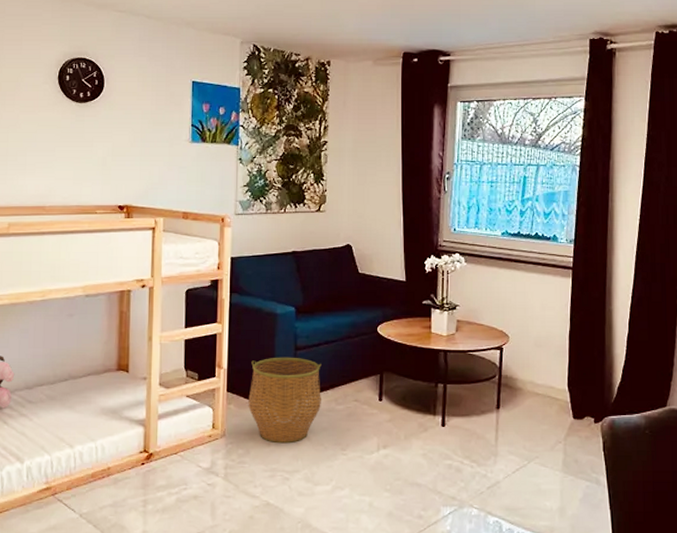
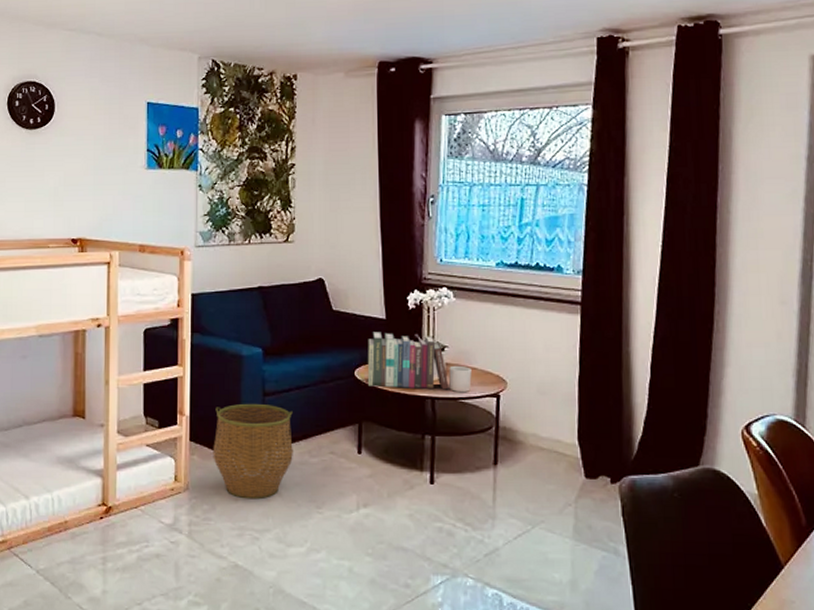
books: none [388,292,460,344] -> present [367,332,449,390]
mug: none [460,322,479,346] -> present [449,365,472,393]

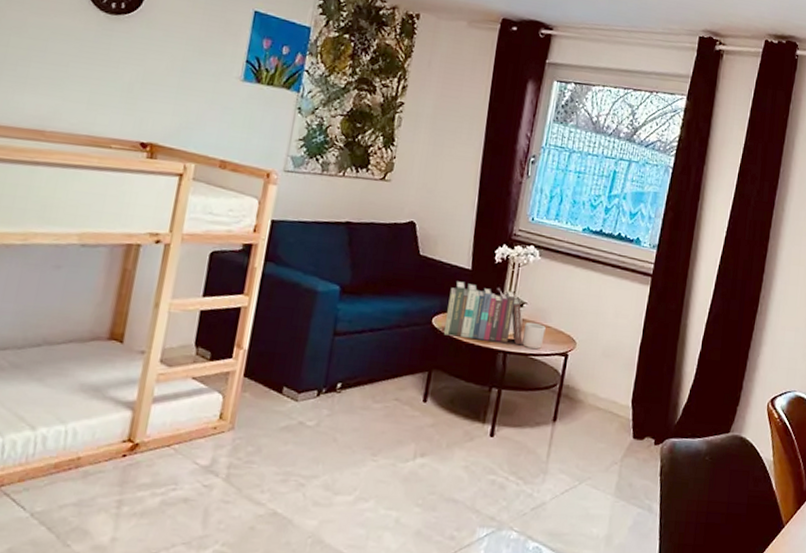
basket: present [213,403,294,500] -> none [267,341,362,443]

